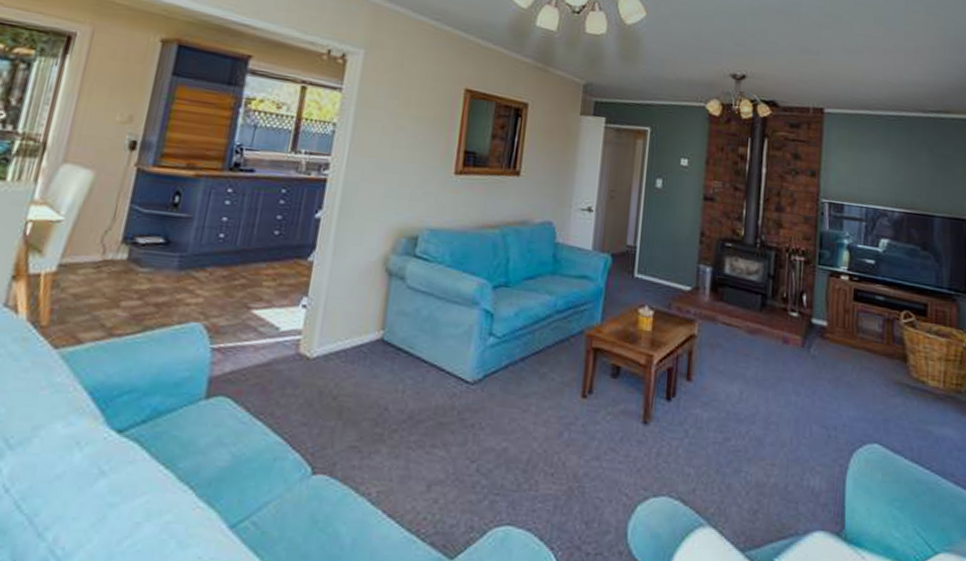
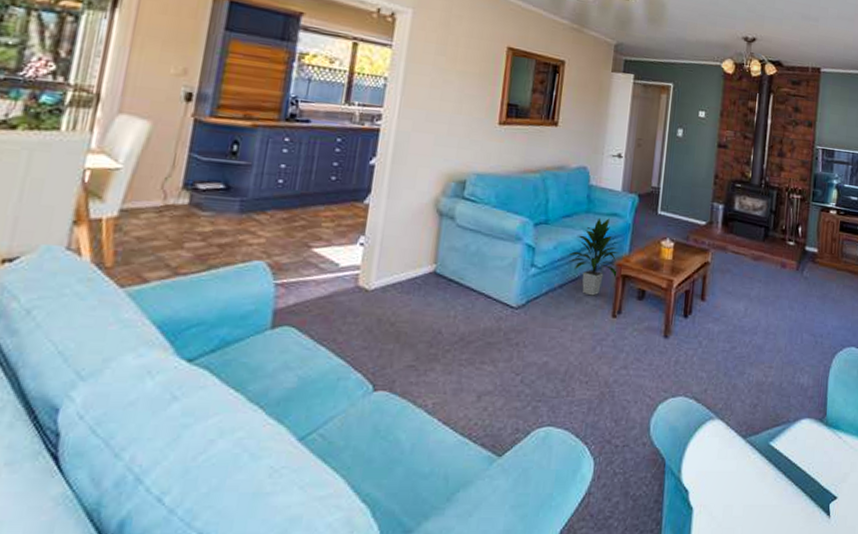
indoor plant: none [531,280,590,372] -> present [568,217,619,296]

